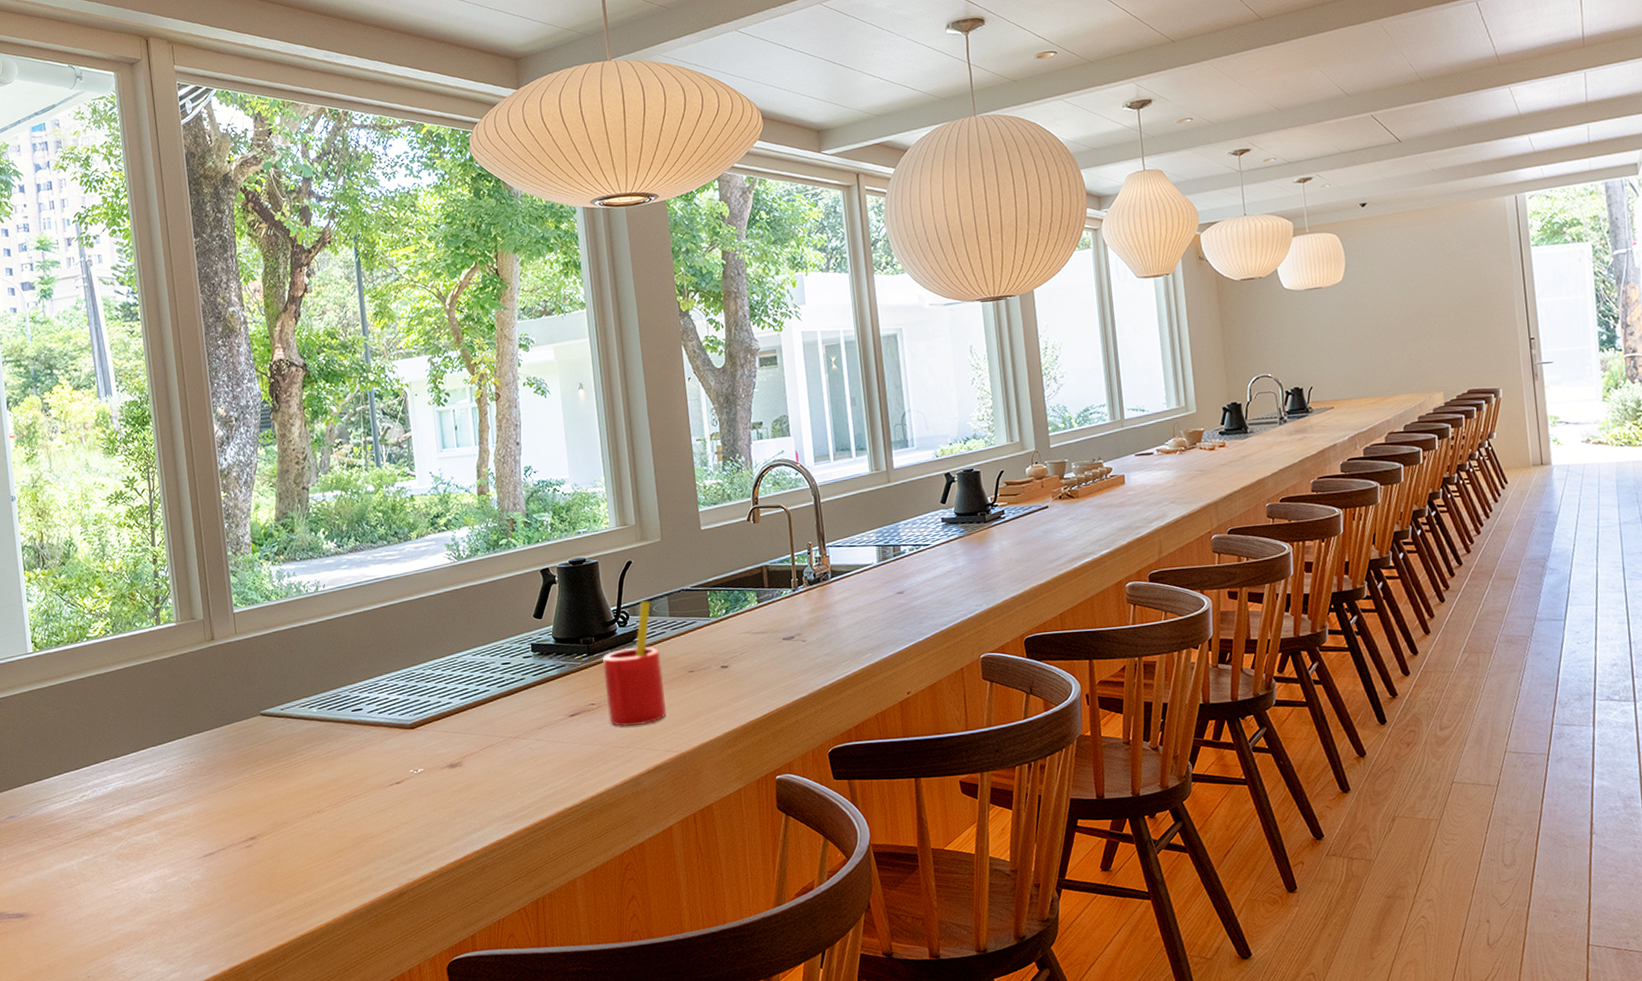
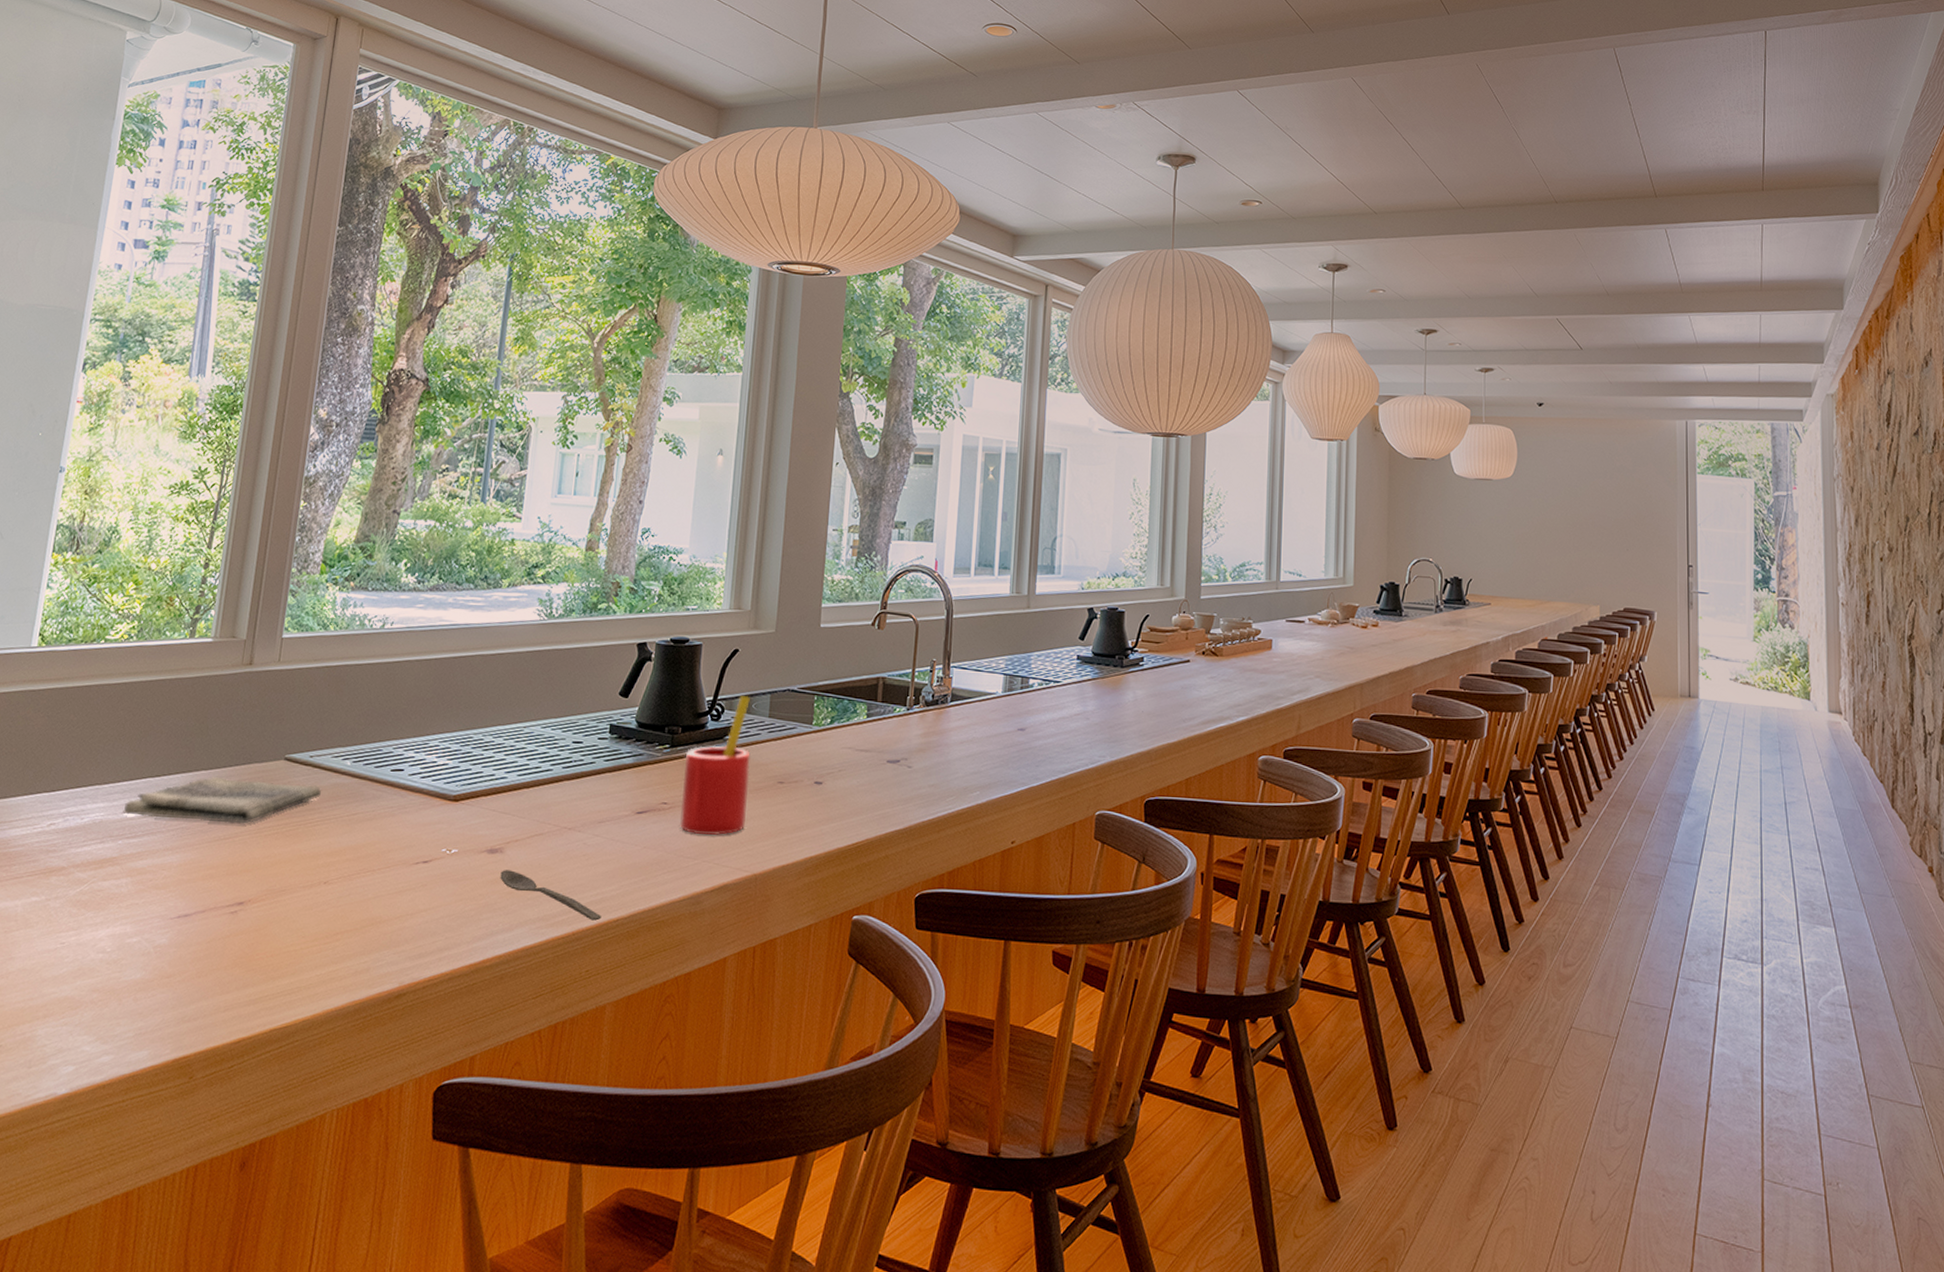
dish towel: none [138,733,298,779] -> present [123,776,322,824]
spoon: none [463,779,558,811] -> present [500,870,602,921]

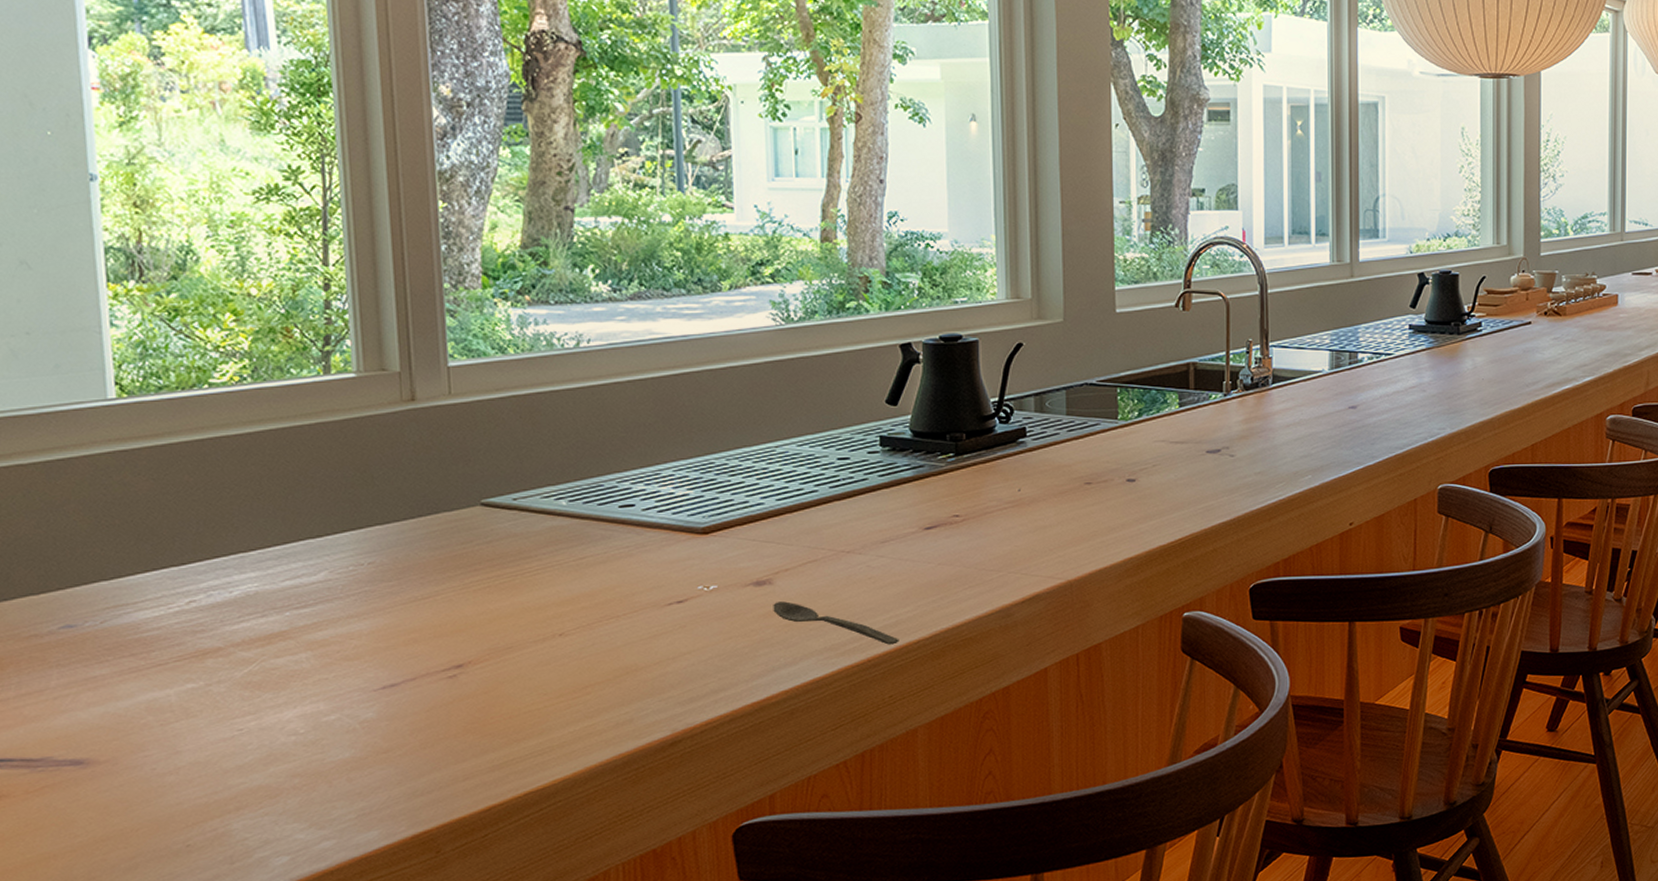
dish towel: present [123,776,322,824] -> none [283,530,537,583]
straw: present [680,695,751,835] -> none [973,393,1052,545]

